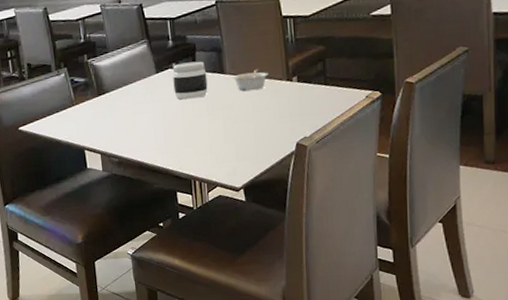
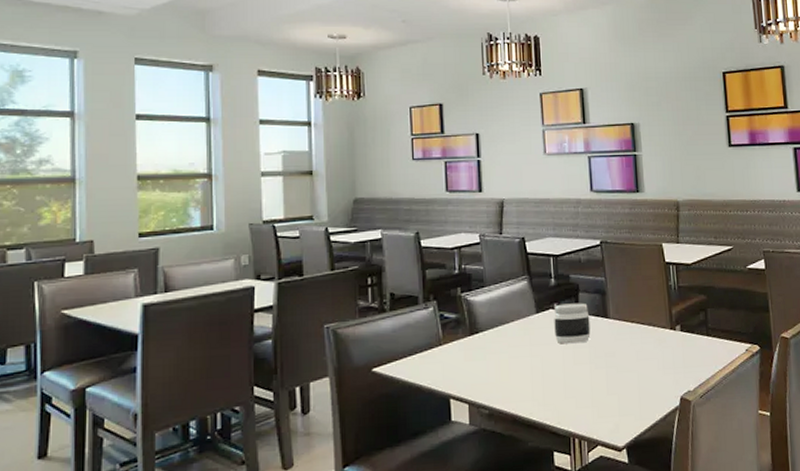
legume: present [232,68,269,91] -> none [616,314,652,339]

